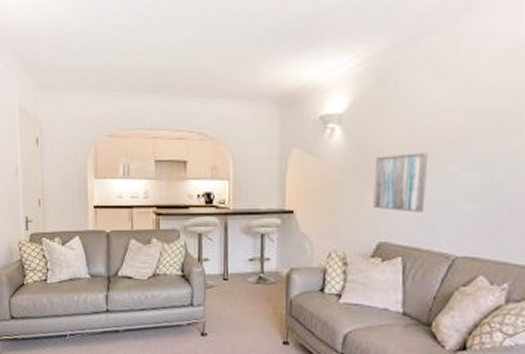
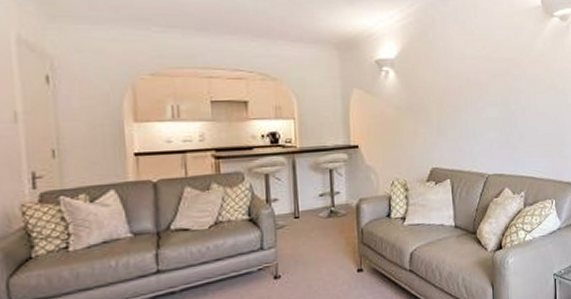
wall art: present [373,153,427,213] -> none [424,92,464,141]

